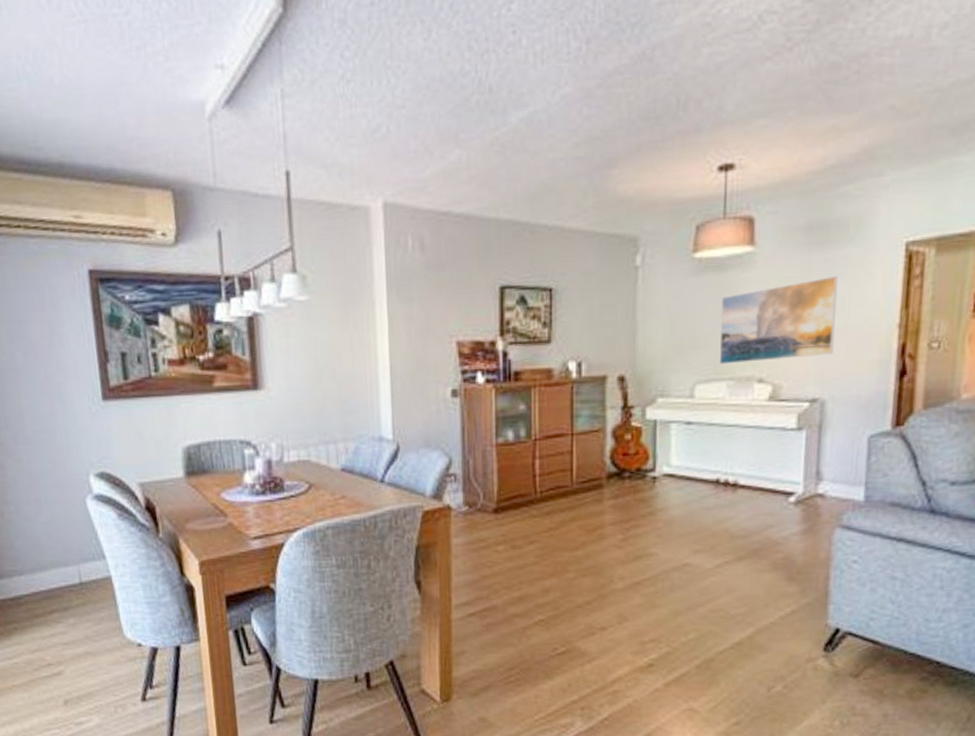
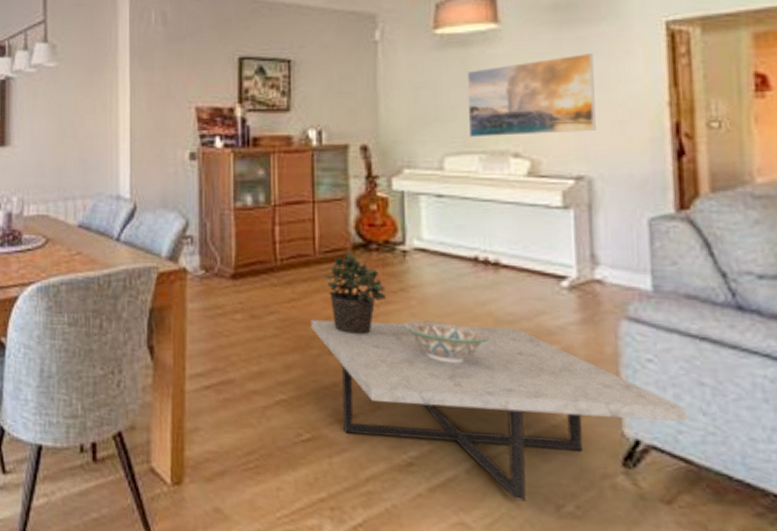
coffee table: none [567,542,880,686] -> present [311,319,688,501]
potted plant: none [579,481,637,557] -> present [323,252,387,335]
decorative bowl: none [650,540,724,577] -> present [403,320,489,364]

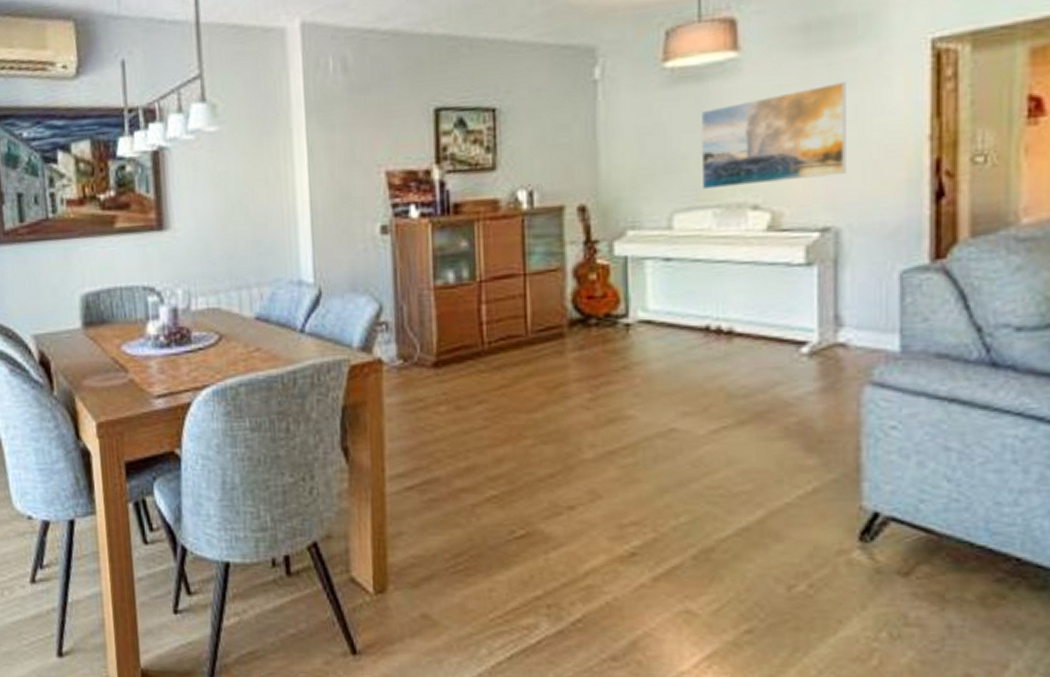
coffee table: present [311,319,688,501] -> none [523,402,932,584]
potted plant: present [323,252,387,335] -> none [536,329,608,421]
decorative bowl: present [403,320,489,364] -> none [625,400,720,445]

